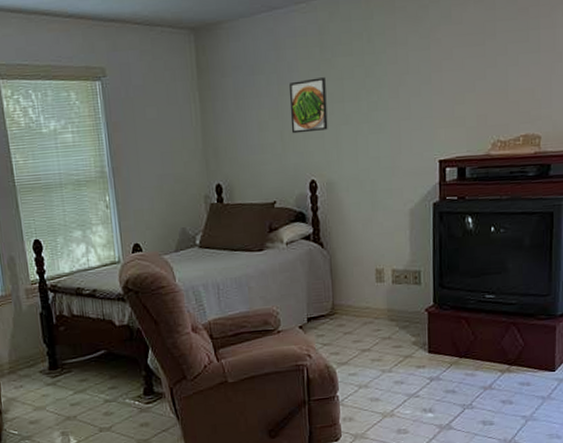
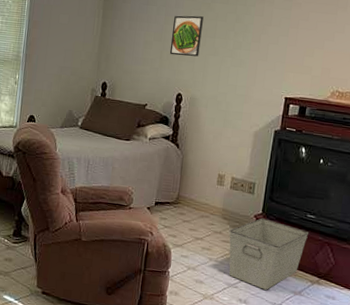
storage bin: none [400,310,491,392] -> present [228,218,309,290]

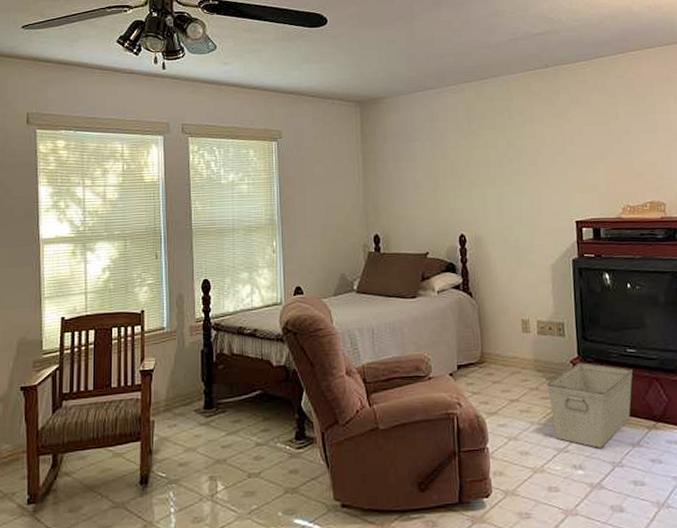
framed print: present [169,15,204,57] -> none [441,146,476,193]

